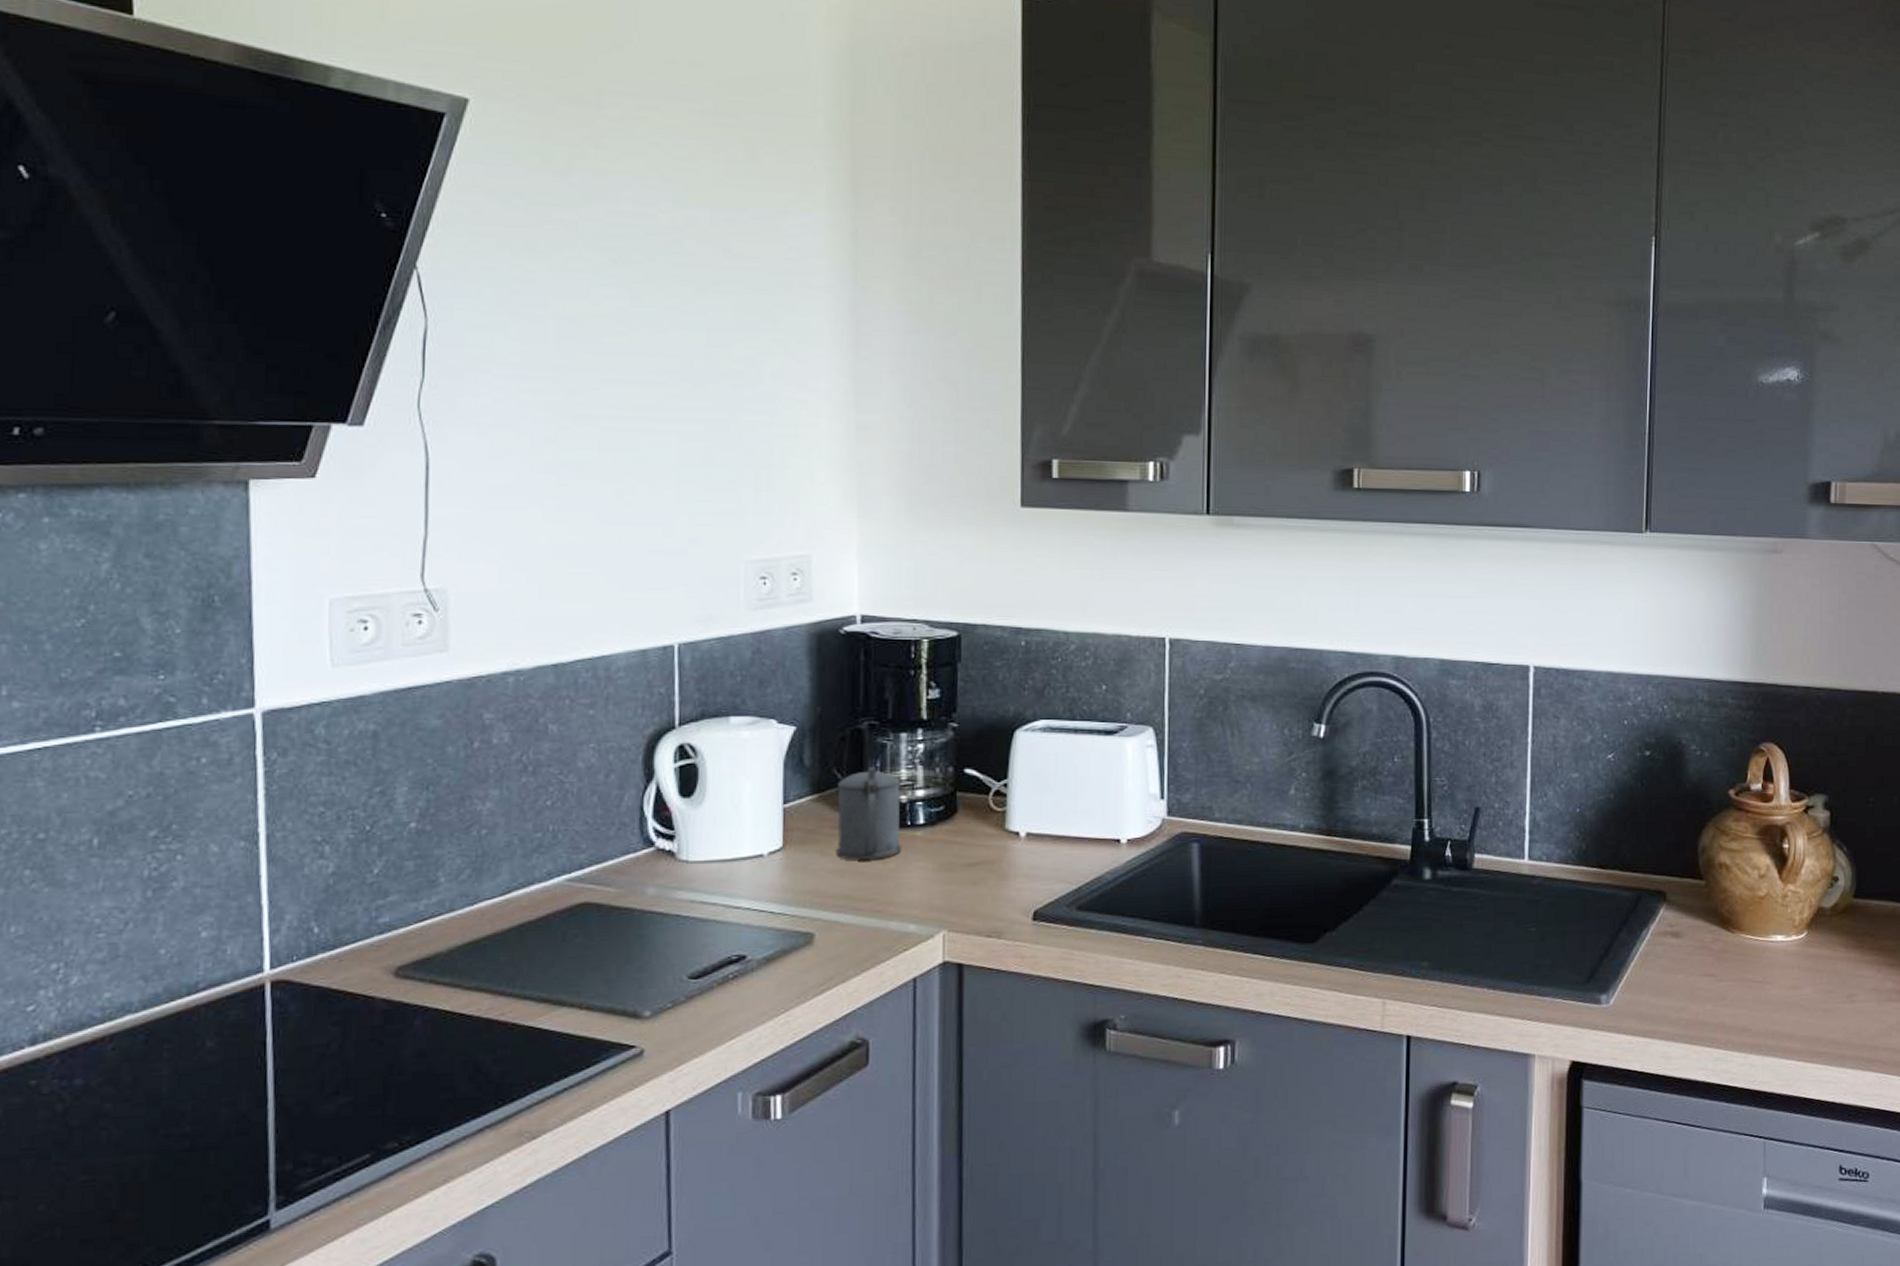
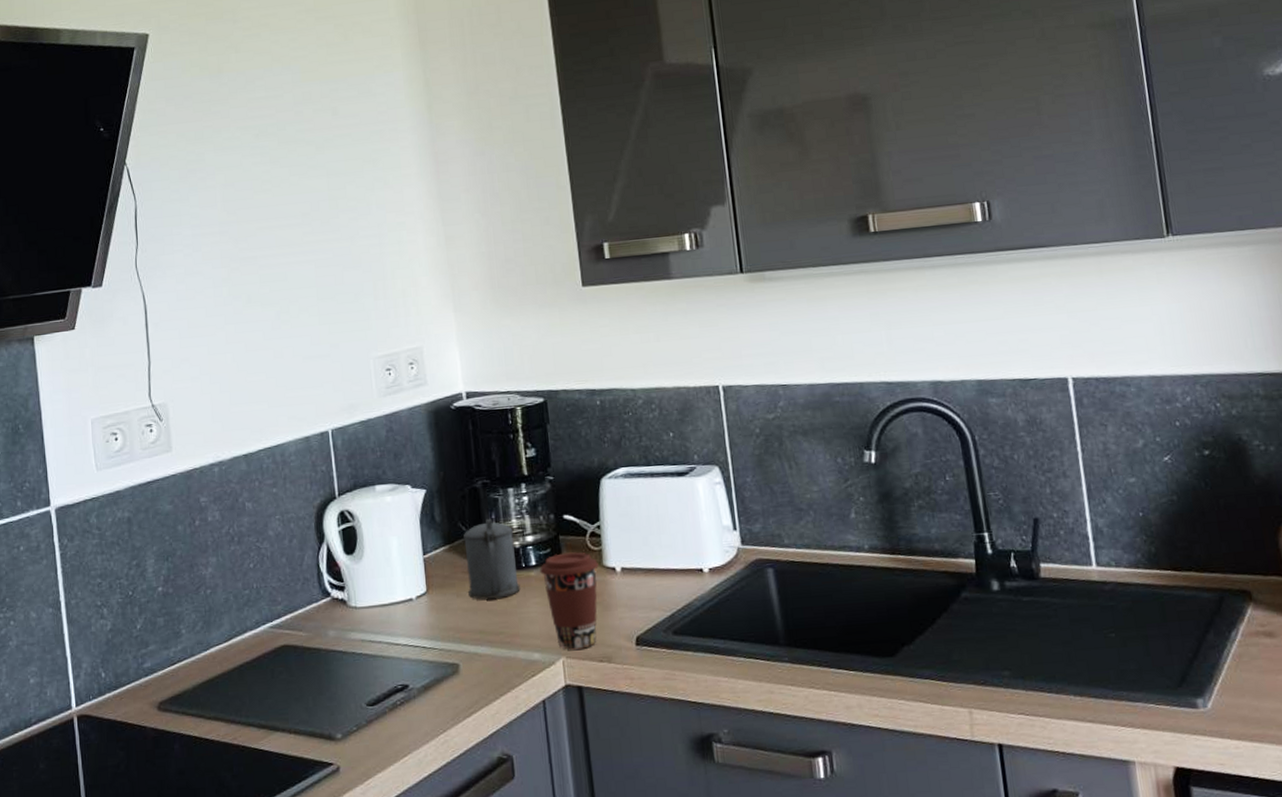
coffee cup: none [928,812,1000,922] -> present [540,552,598,650]

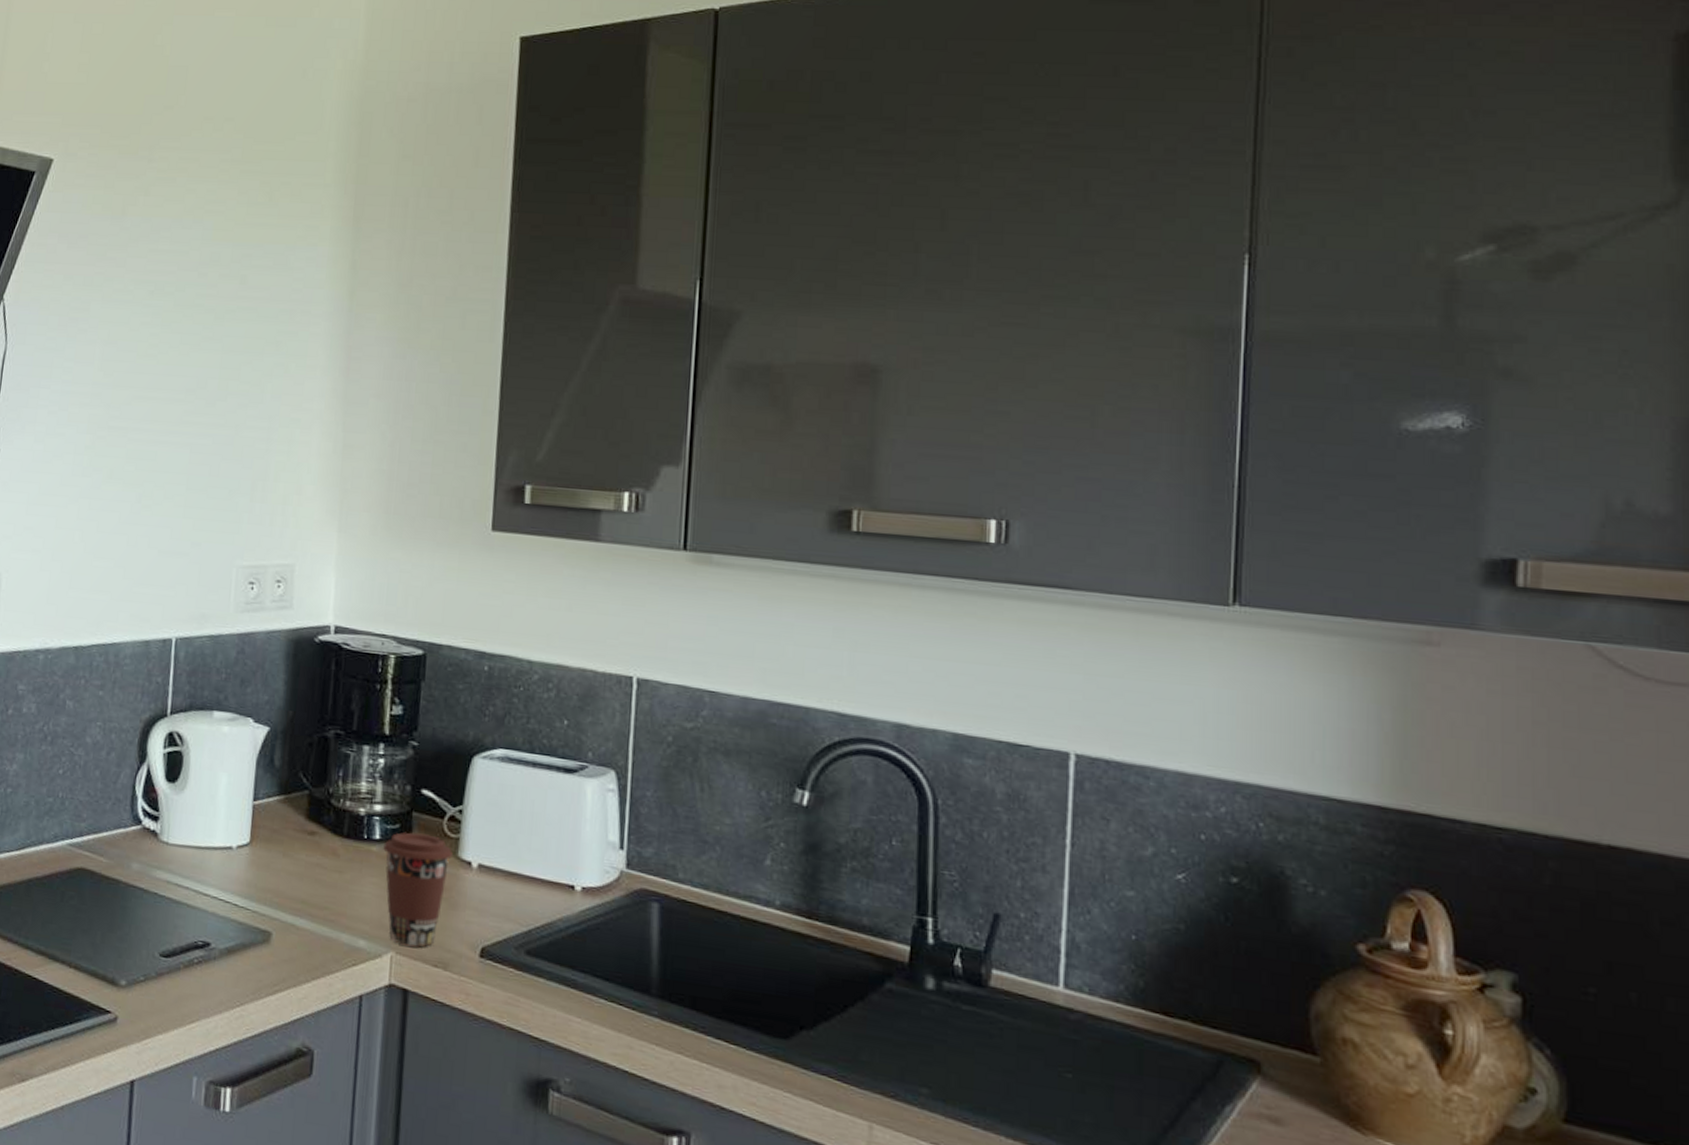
beer stein: present [463,518,520,600] -> none [297,775,360,869]

